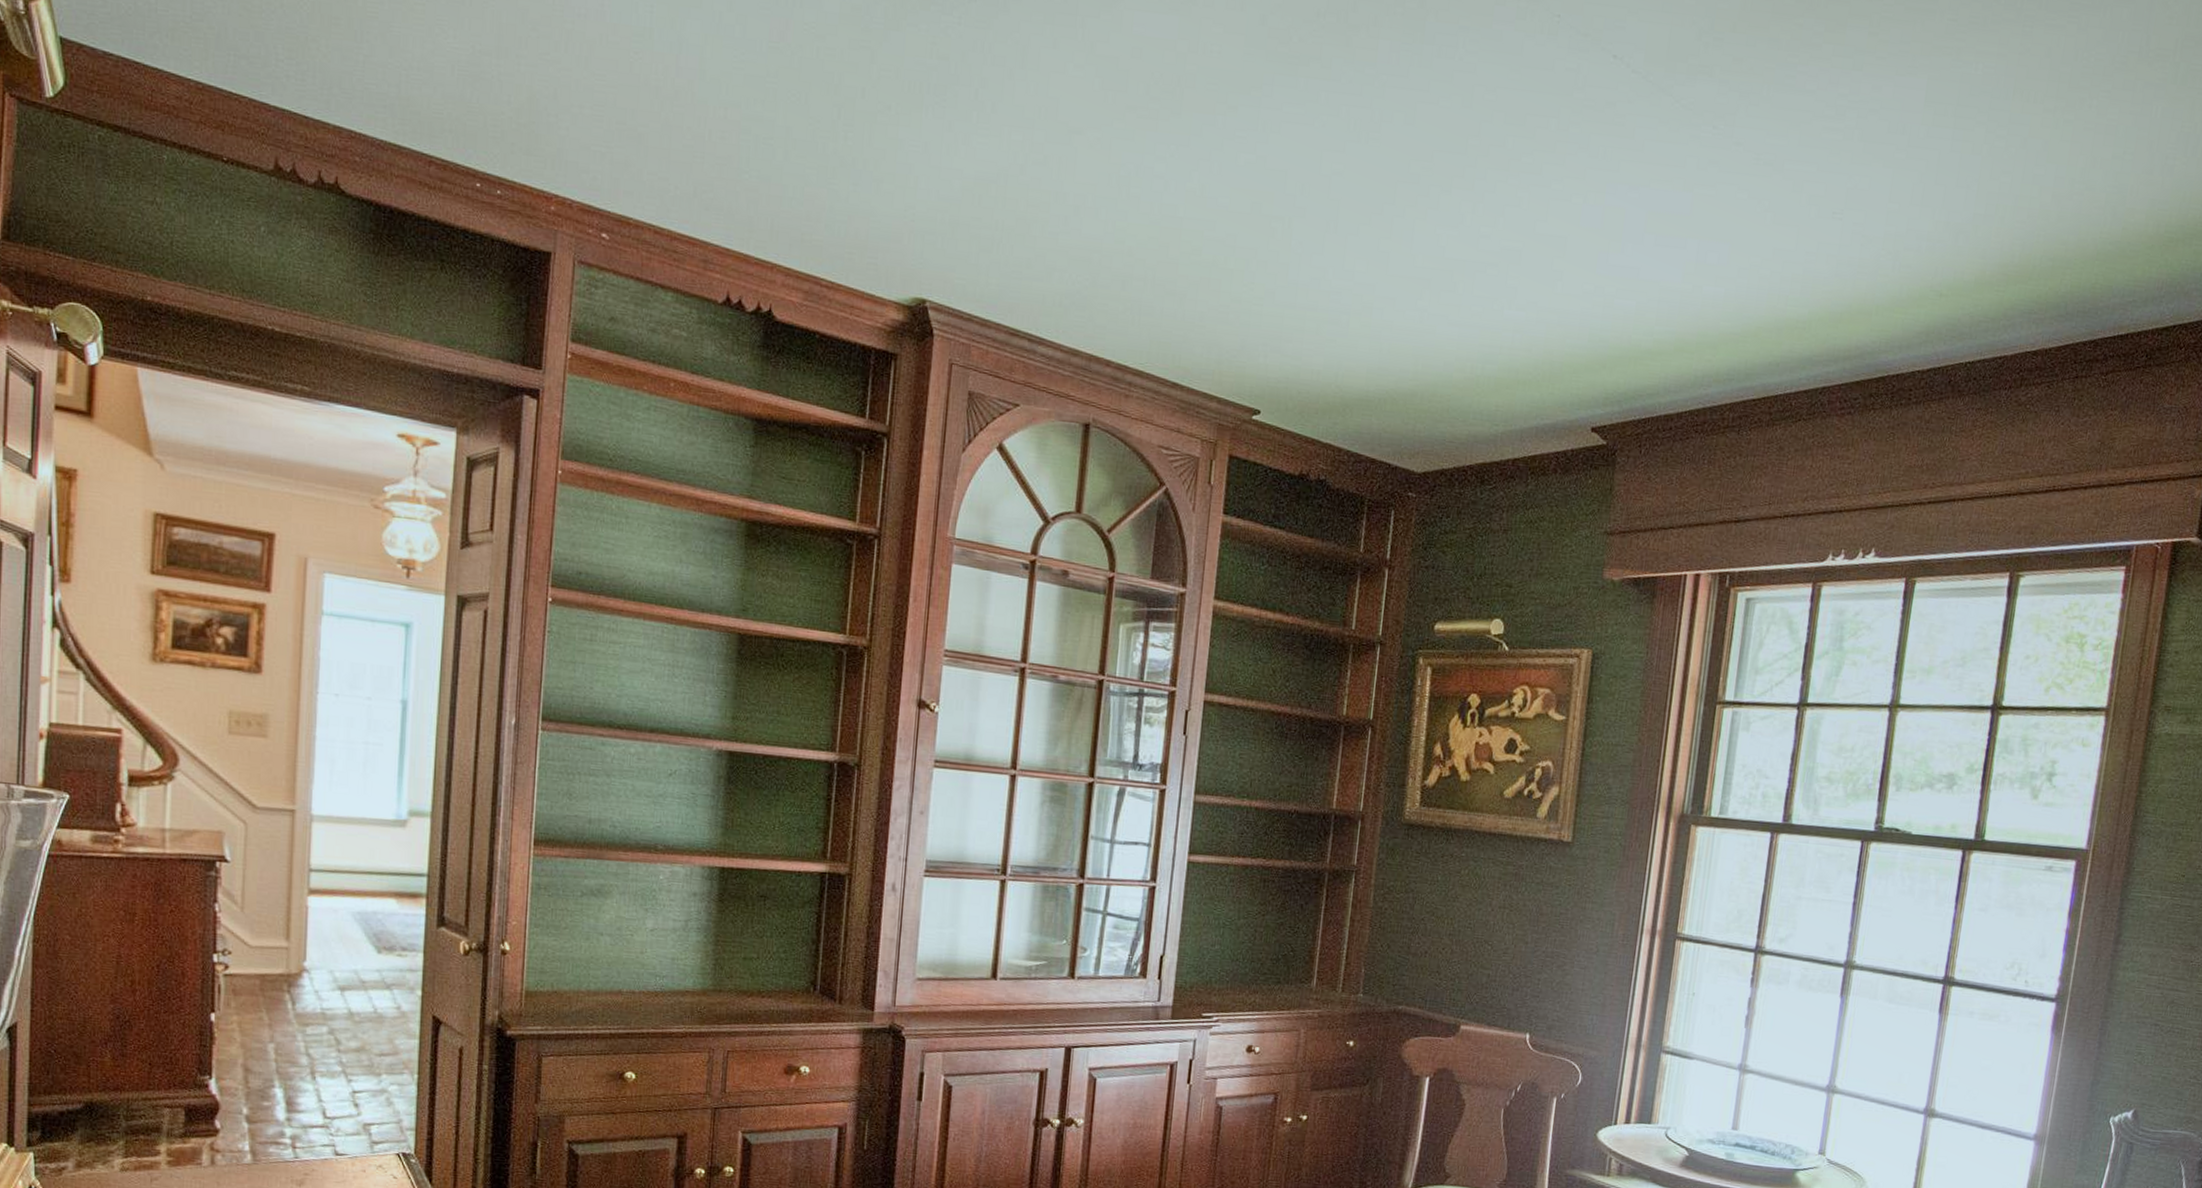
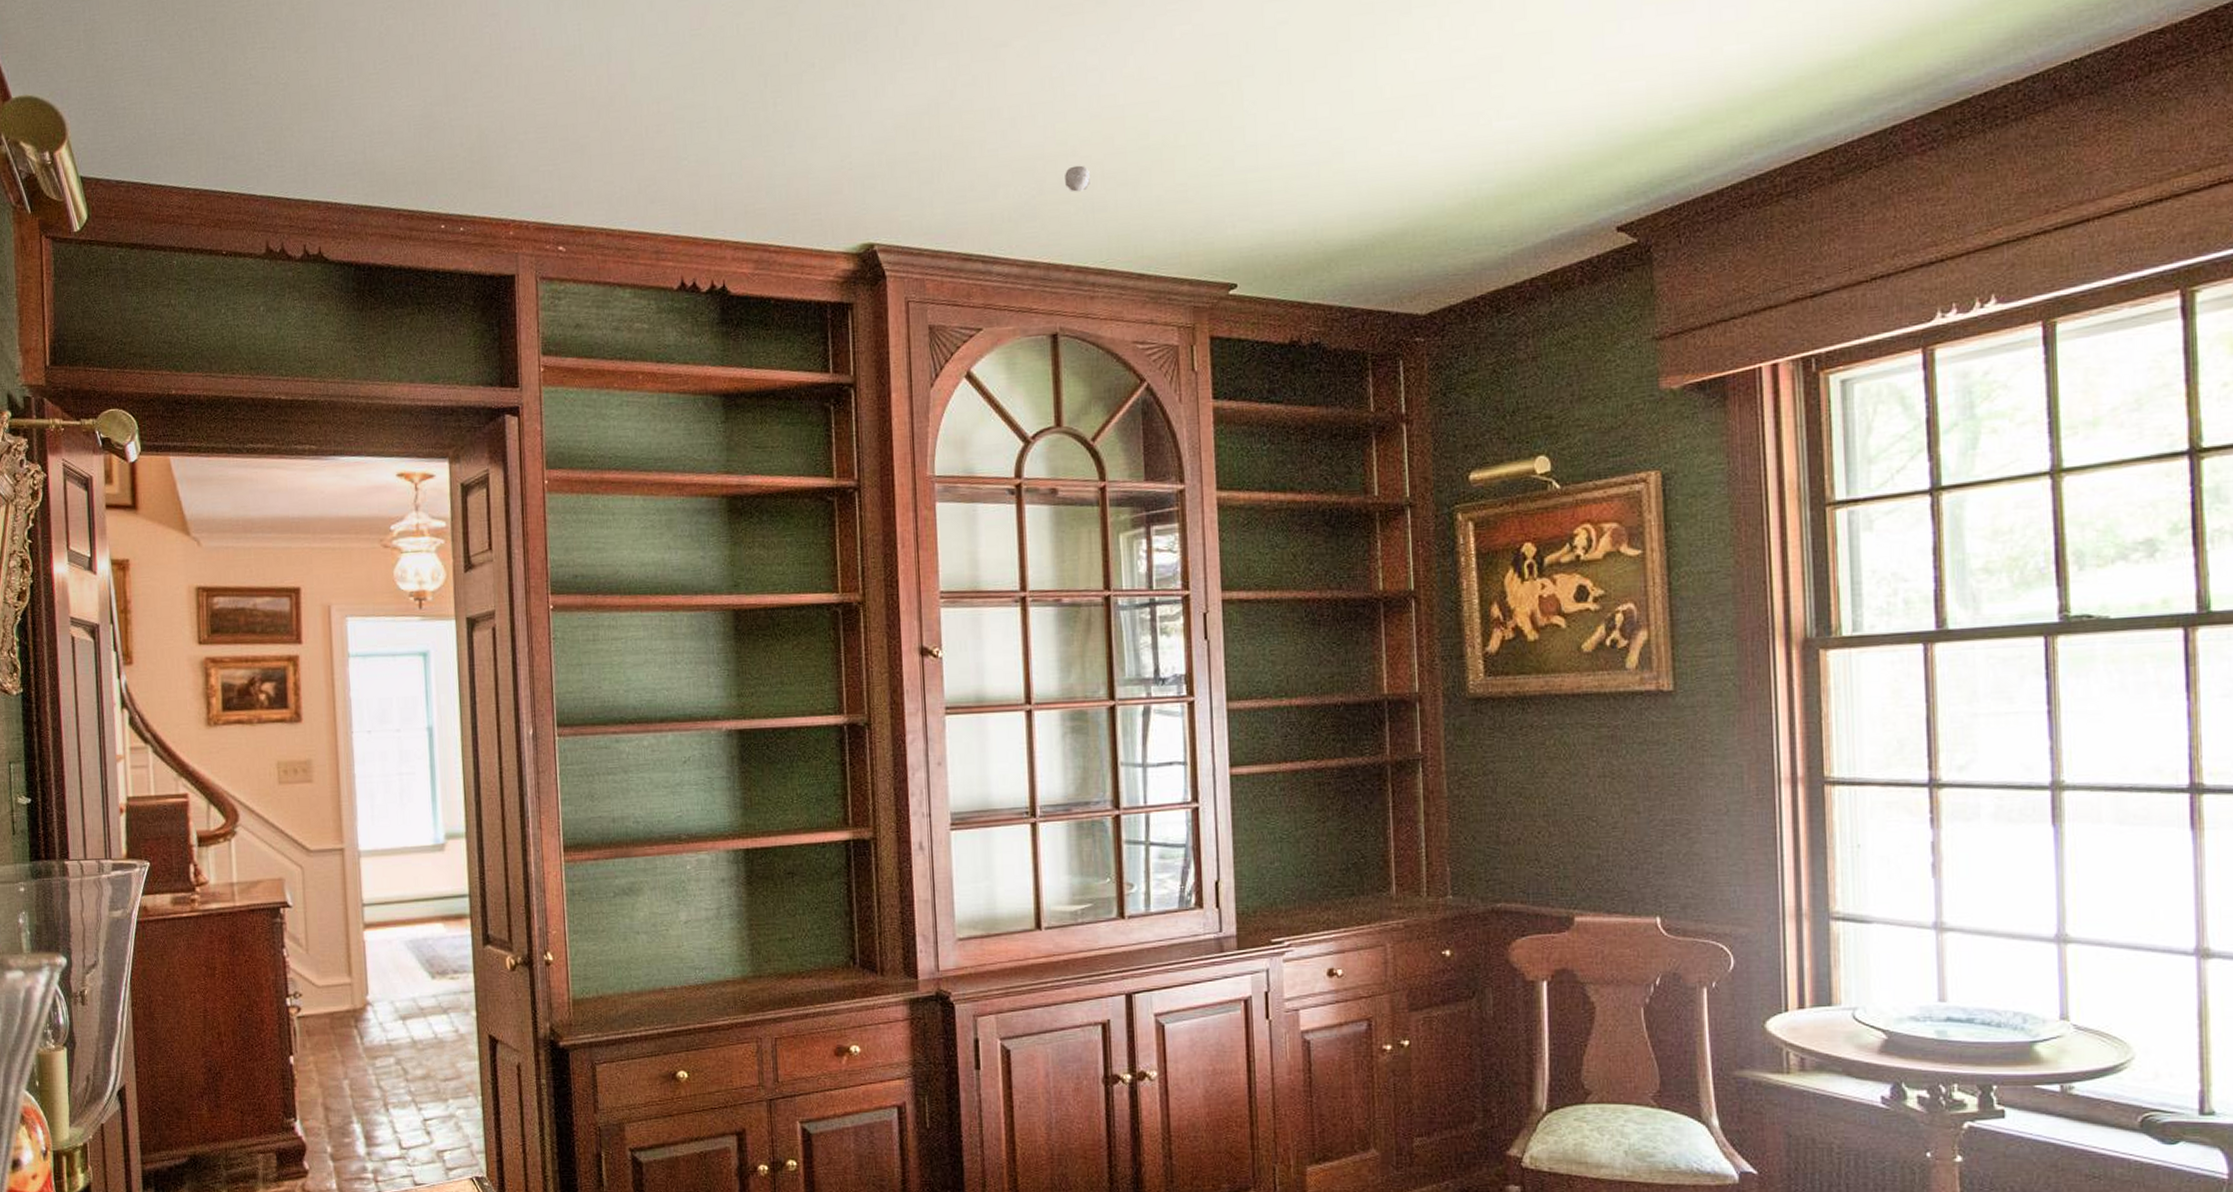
smoke detector: none [1117,266,1142,292] -> present [1065,165,1090,192]

